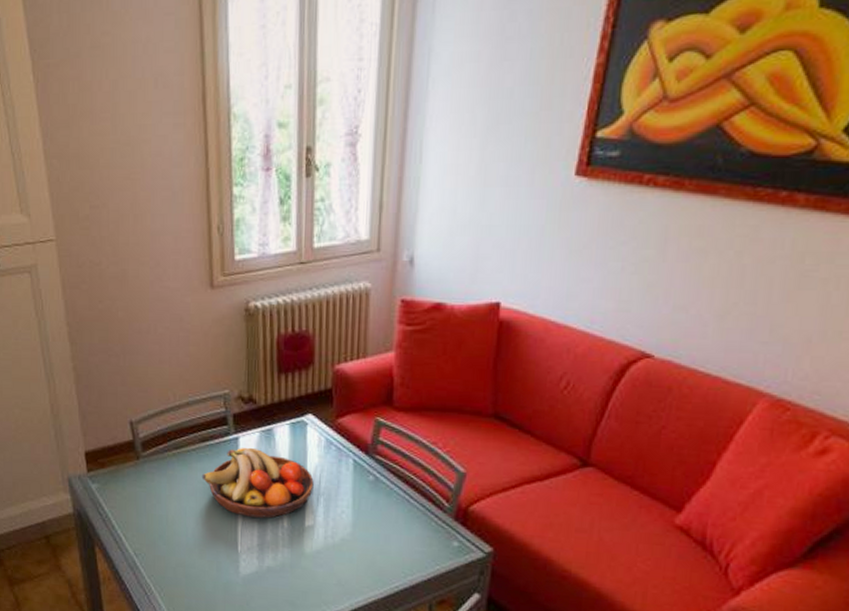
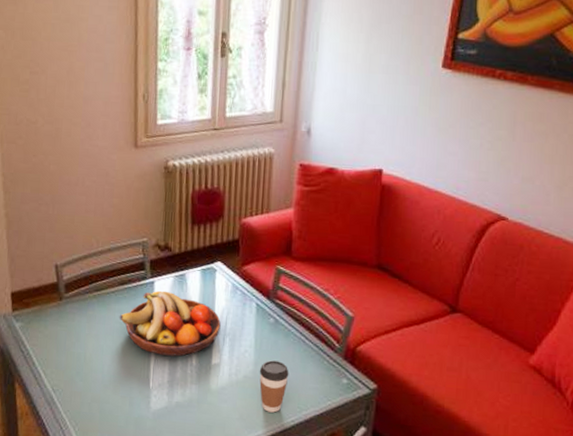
coffee cup: none [358,521,392,578] -> present [259,360,289,413]

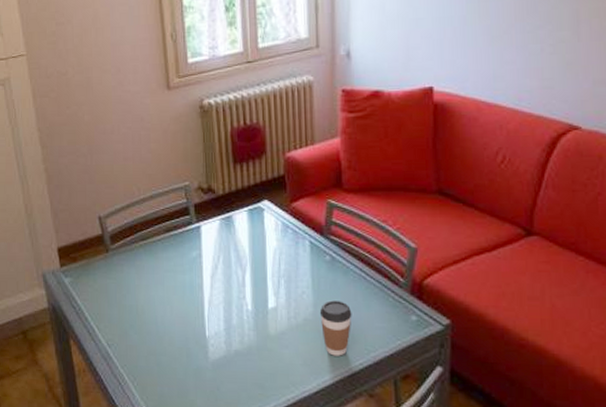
fruit bowl: present [119,291,221,357] -> none [167,235,274,303]

